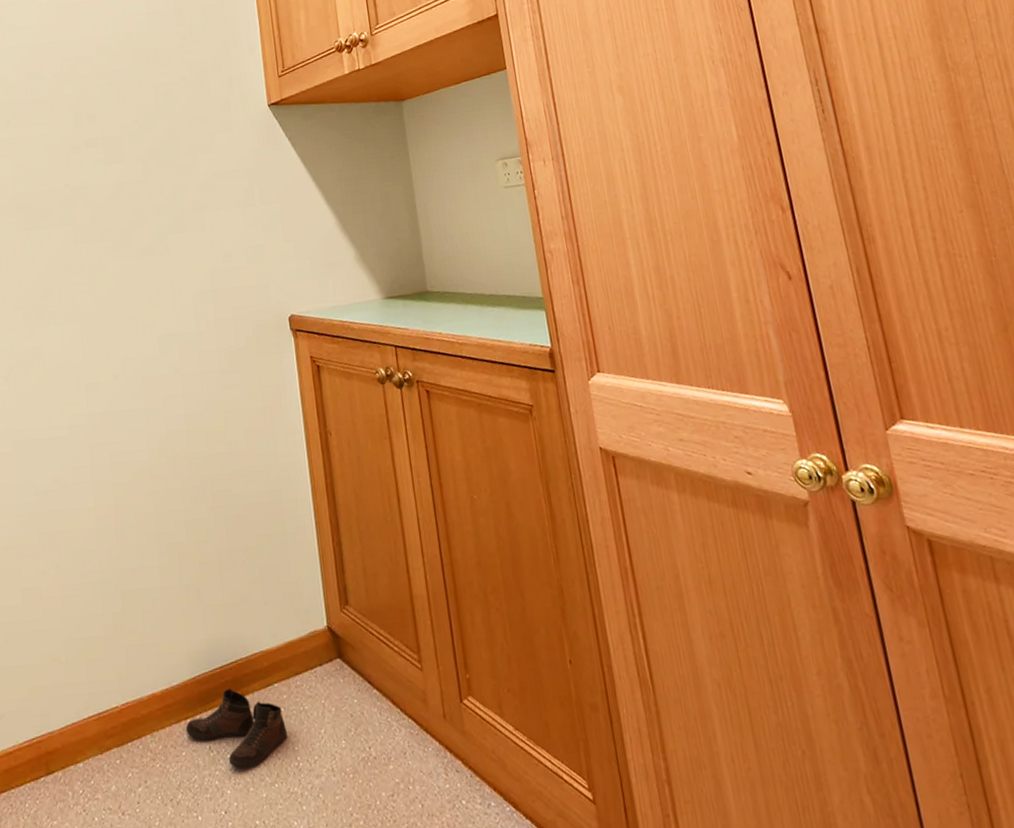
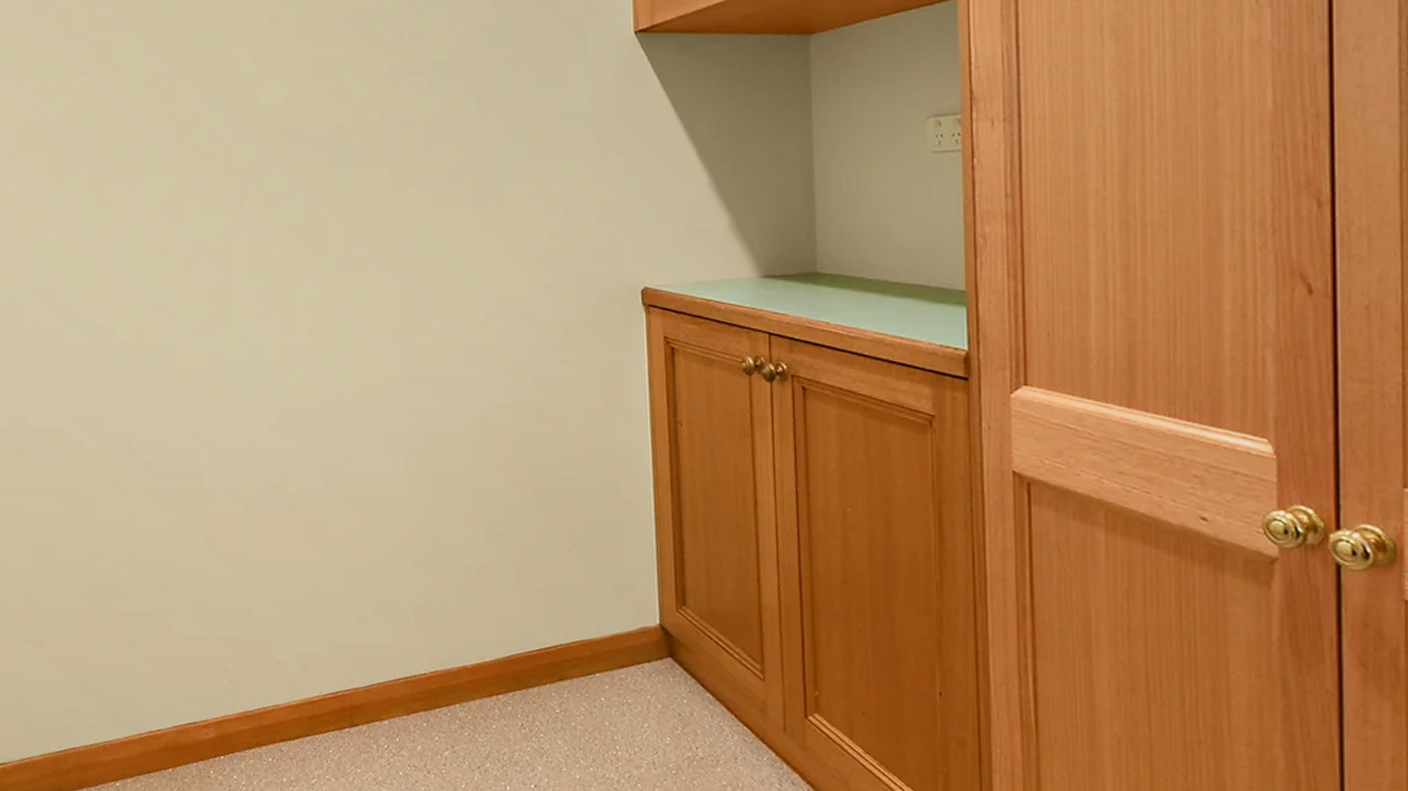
high-top sneaker: present [185,688,287,769] -> none [497,672,607,749]

